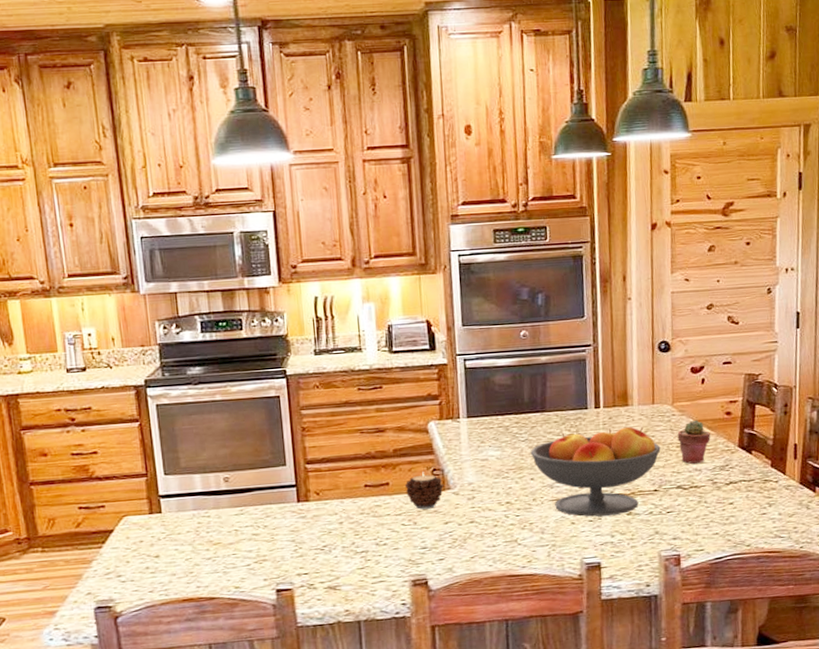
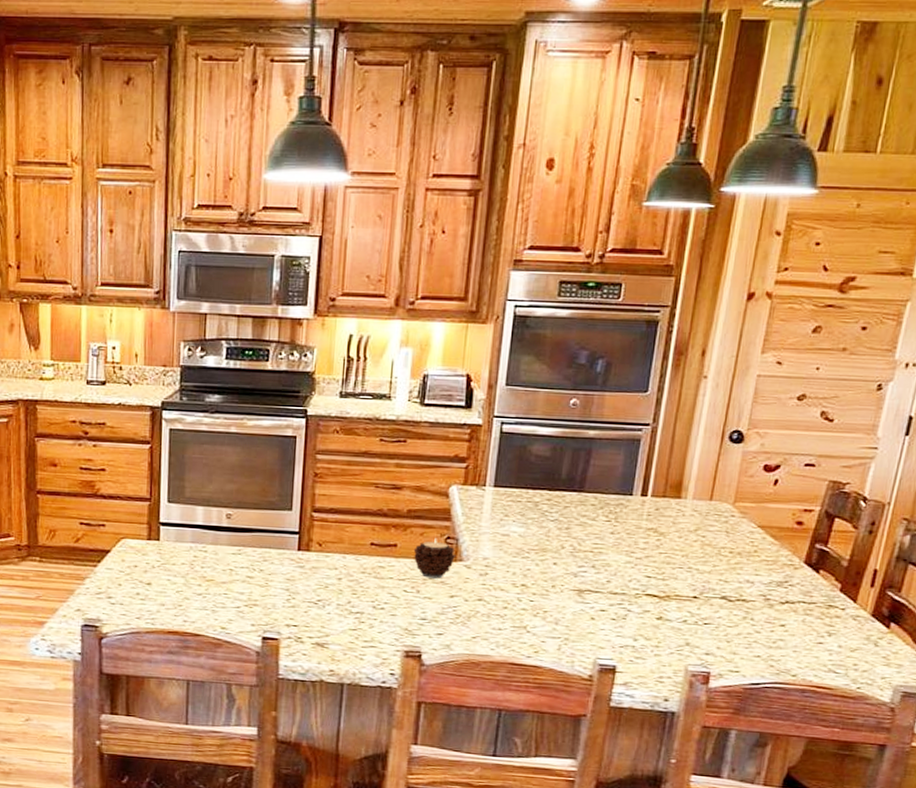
fruit bowl: present [530,426,661,517] -> none [558,517,710,617]
potted succulent: present [677,420,711,464] -> none [732,526,773,575]

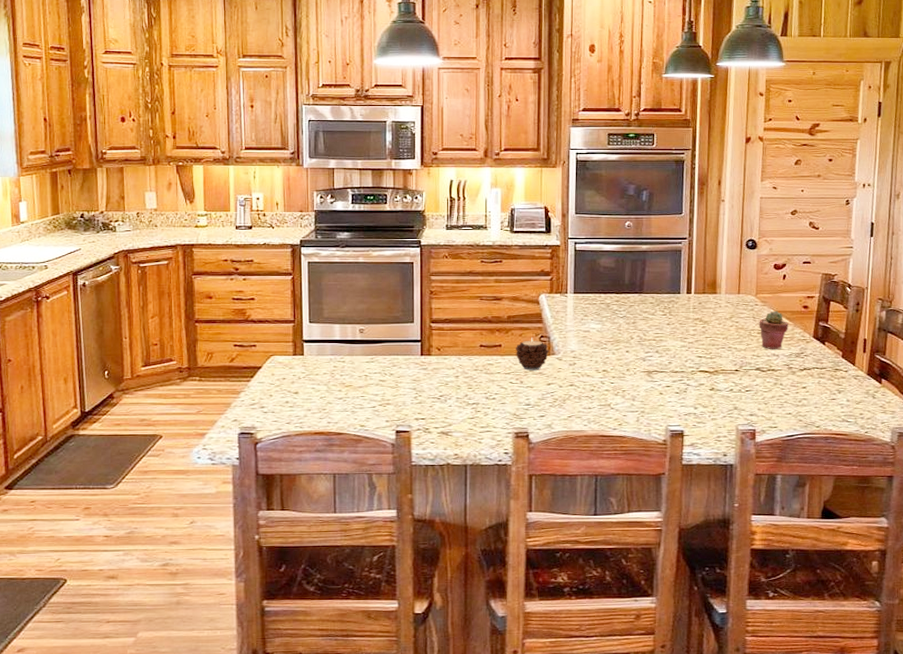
potted succulent: none [732,526,773,575] -> present [759,311,788,349]

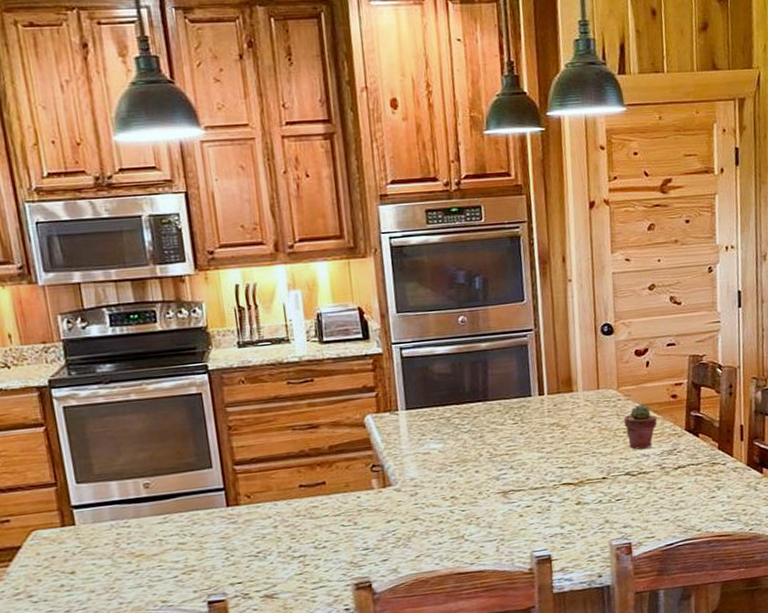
candle: present [515,338,550,371] -> none [342,468,385,509]

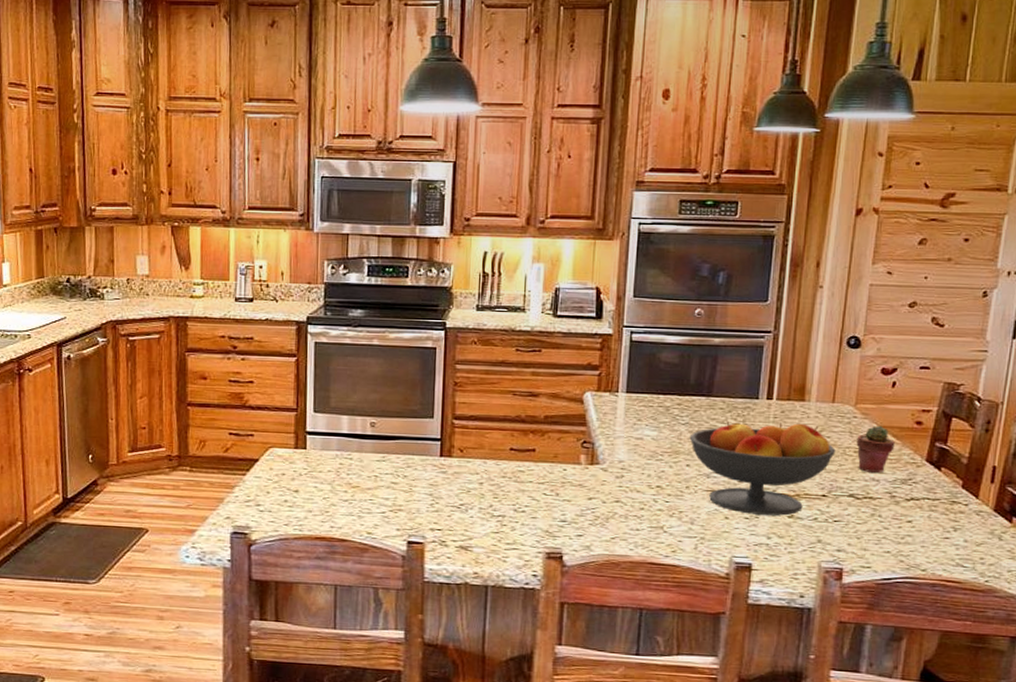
fruit bowl: none [473,413,608,508] -> present [689,420,836,516]

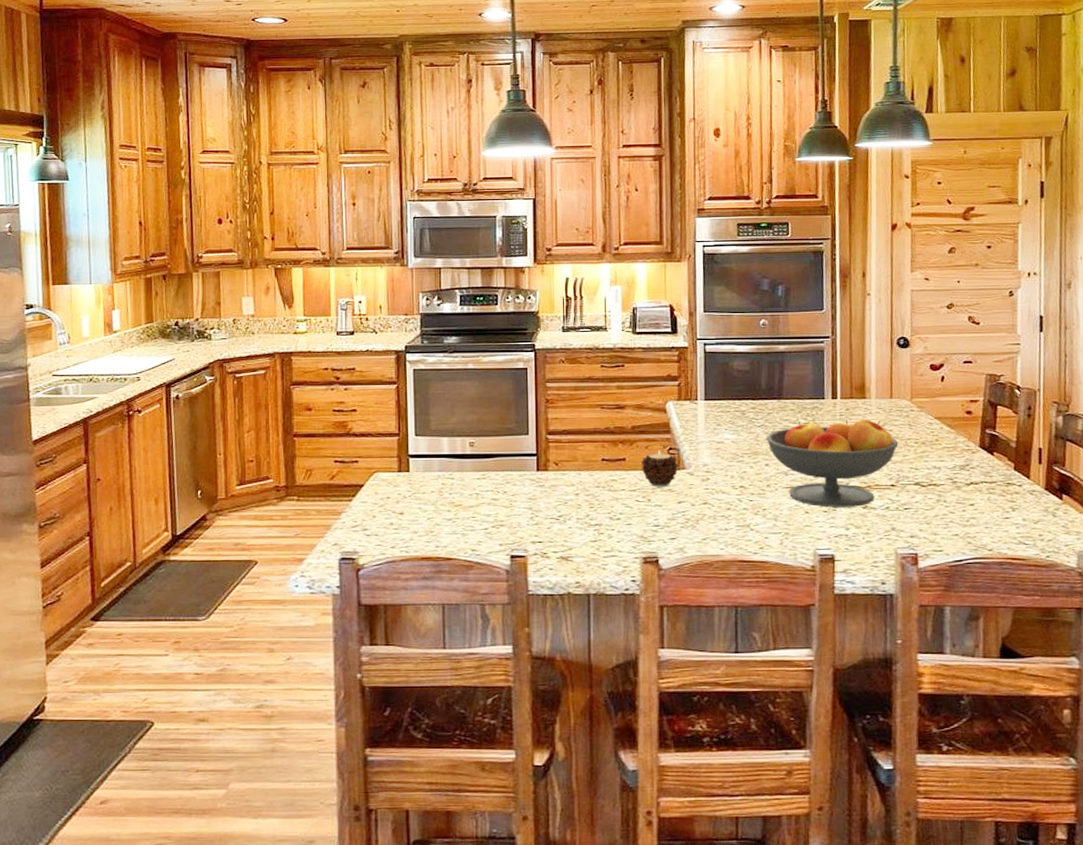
candle: none [551,443,593,482] -> present [641,450,679,487]
potted succulent: present [856,426,895,473] -> none [916,418,950,461]

